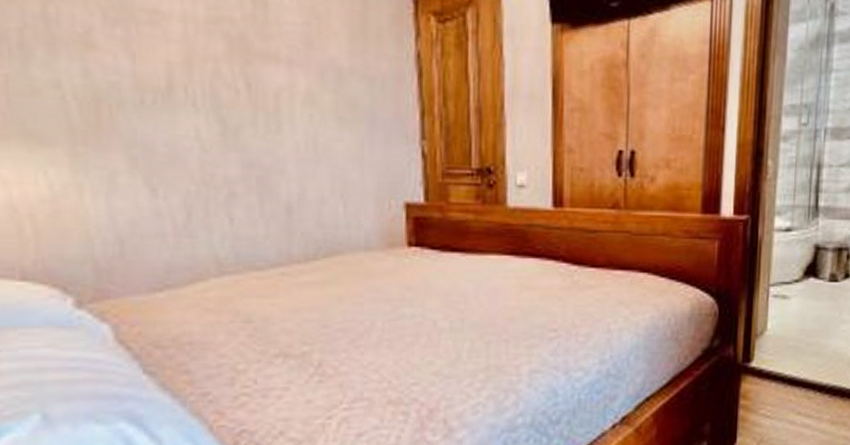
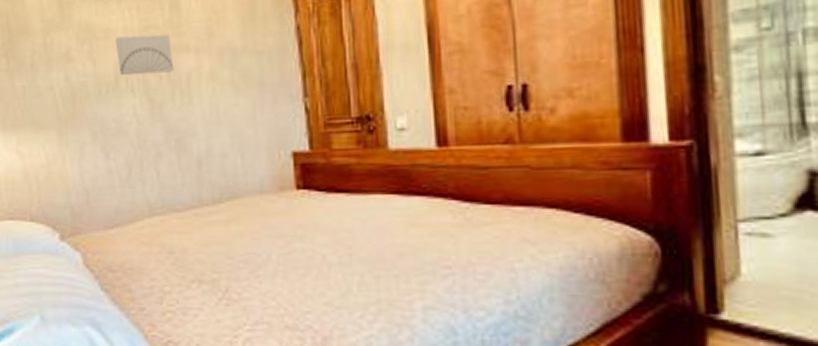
wall art: none [168,24,257,87] -> present [115,35,174,76]

